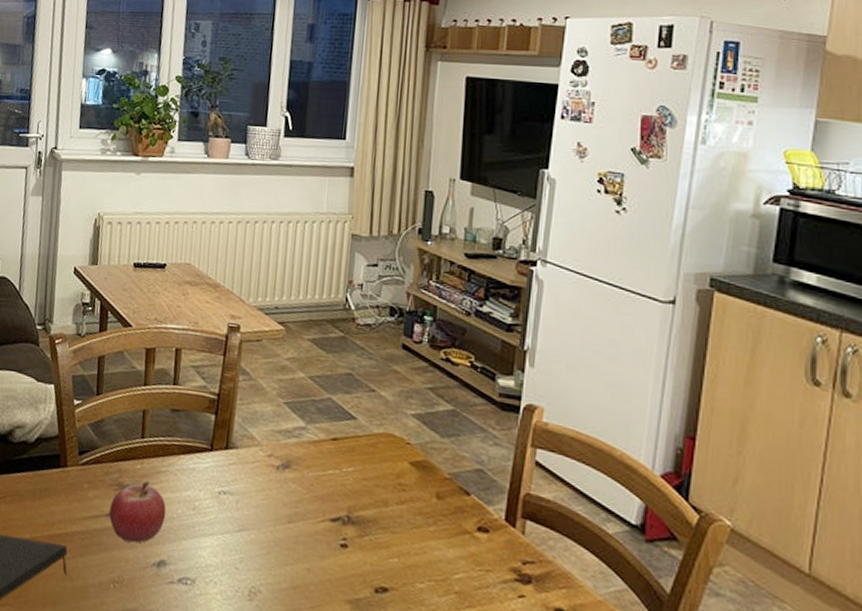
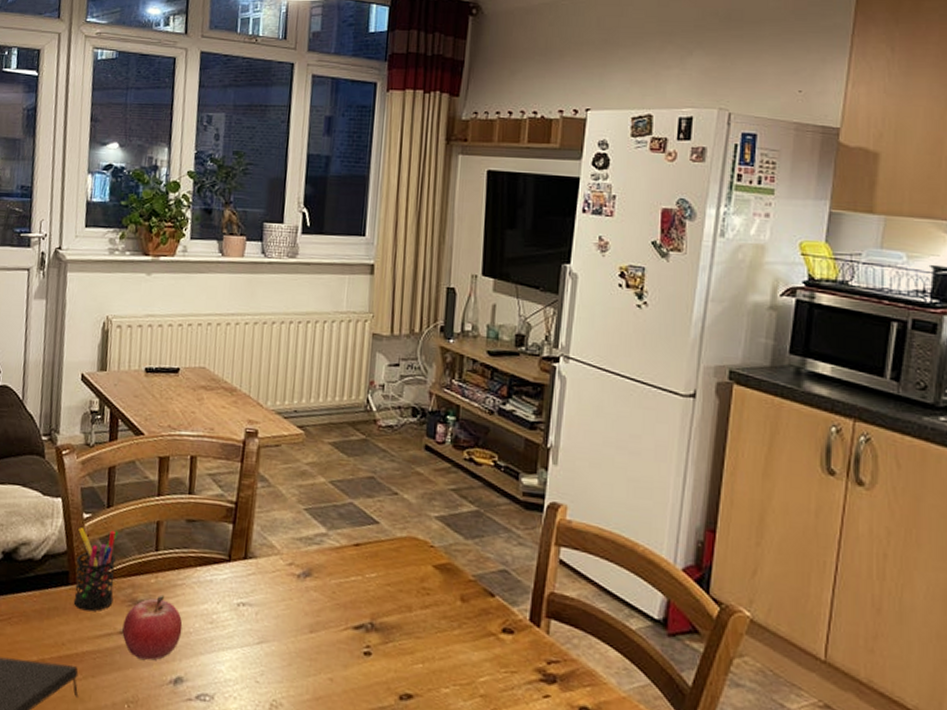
pen holder: none [64,413,107,494] -> present [73,528,119,612]

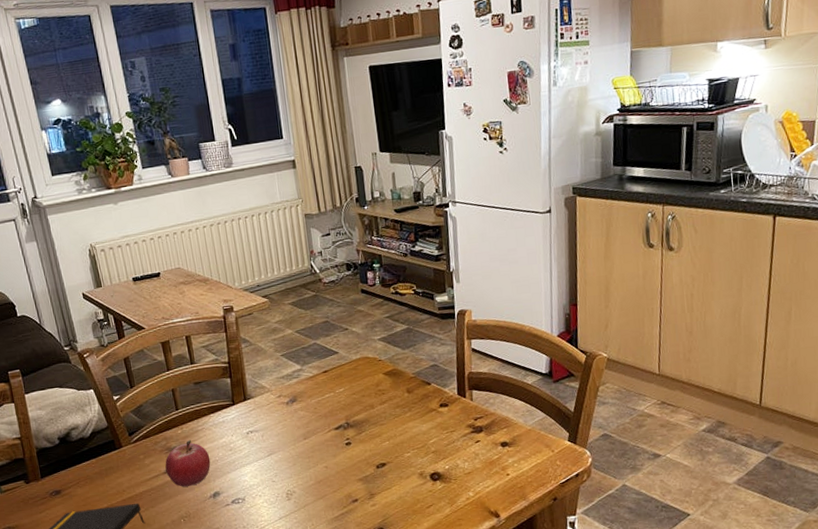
pen holder: present [73,528,119,612] -> none [113,403,154,465]

